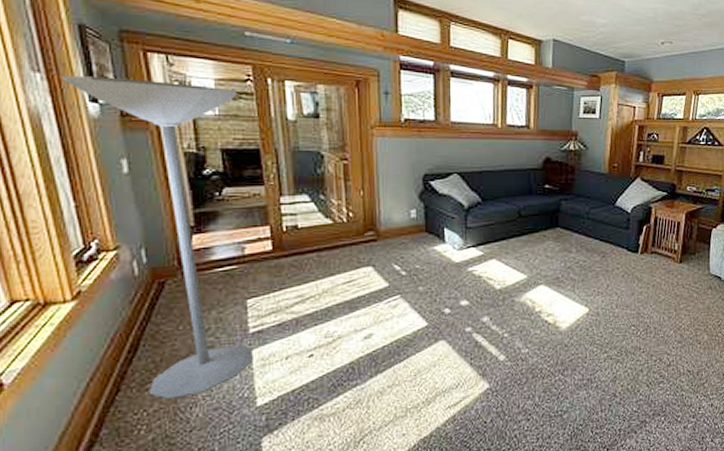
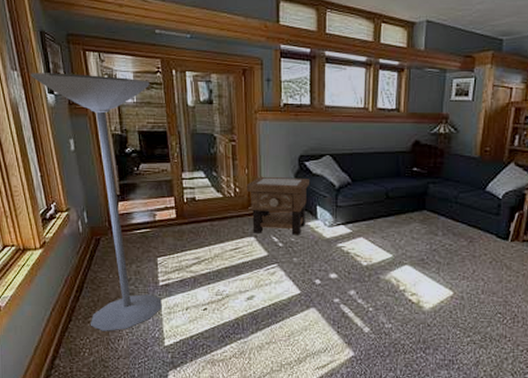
side table: none [361,198,435,262] -> present [246,176,309,235]

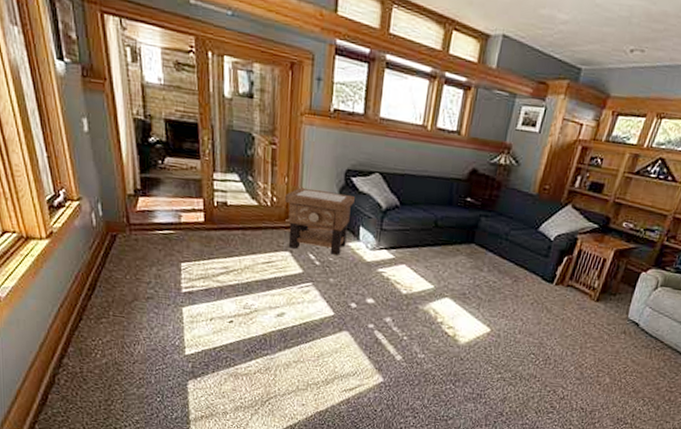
floor lamp: present [30,73,162,331] -> none [34,31,184,335]

